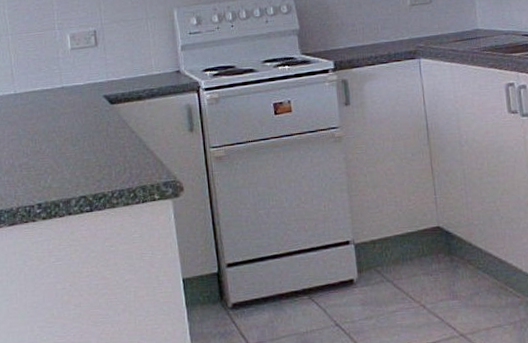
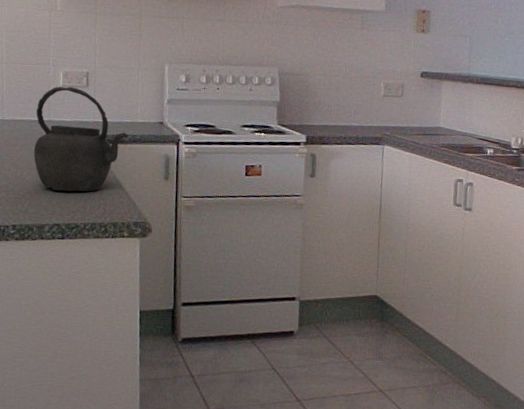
kettle: none [48,48,146,160] -> present [34,86,129,192]

